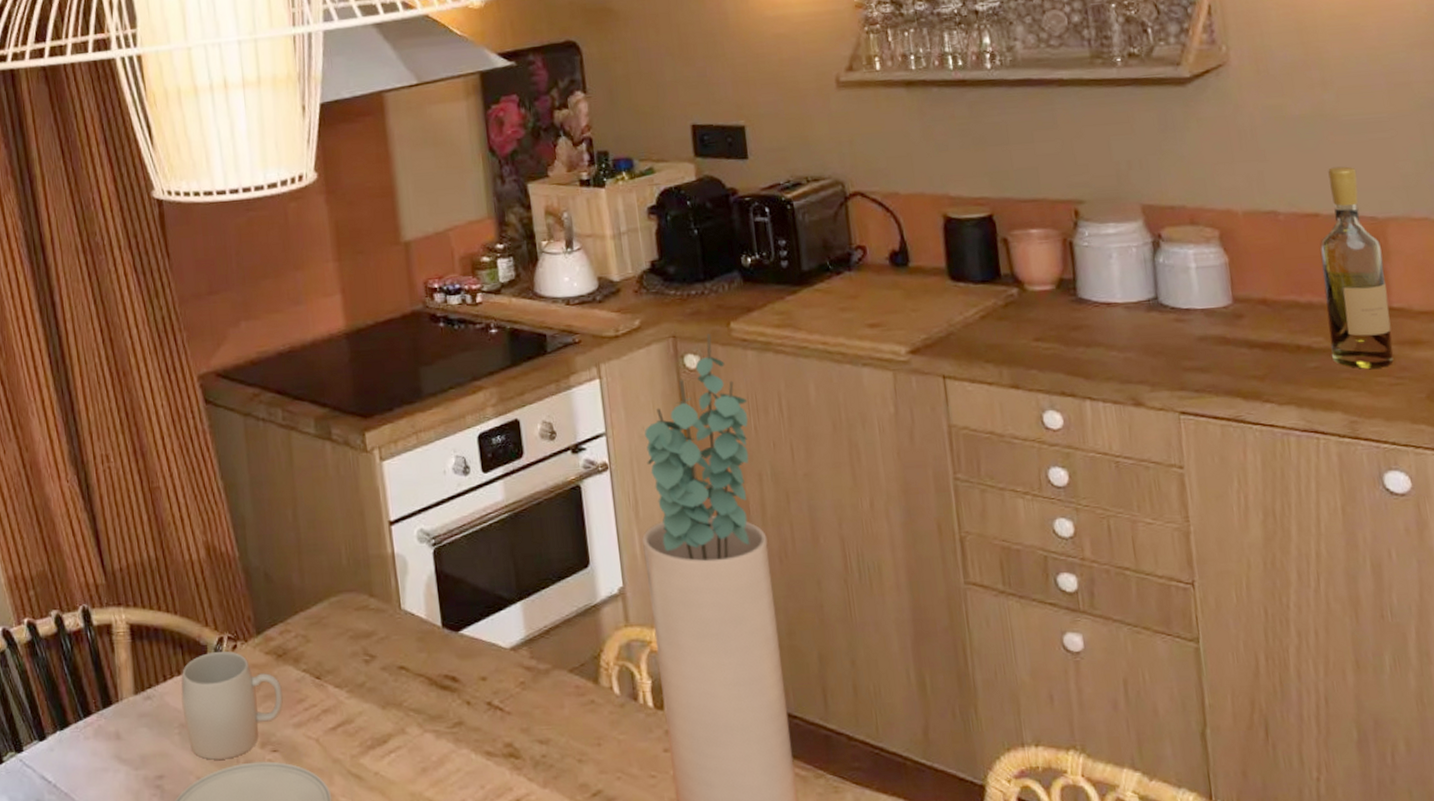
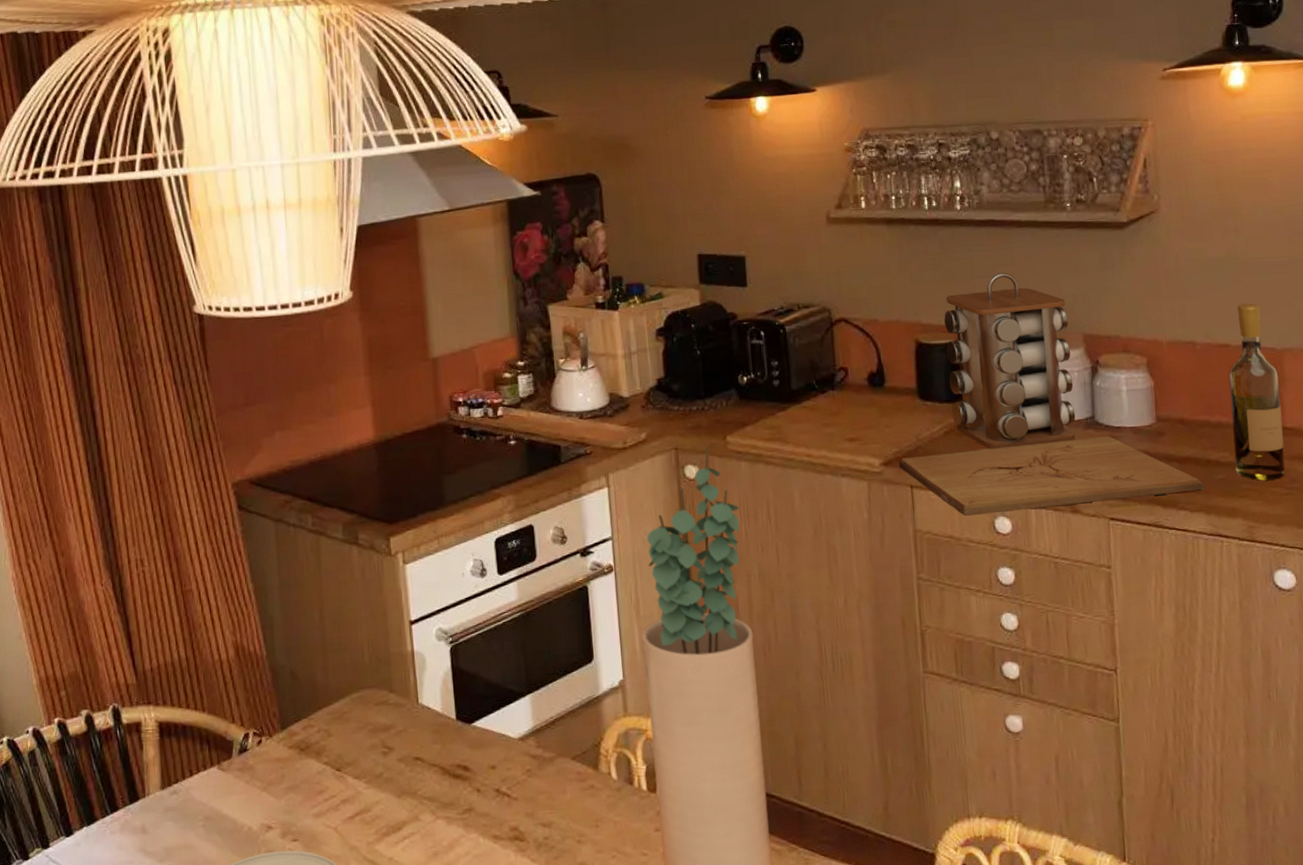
mug: present [181,651,283,760] -> none [206,746,304,851]
cutting board: none [927,318,1295,411] -> present [898,435,1205,517]
spice rack: none [975,137,1136,335] -> present [944,272,1076,449]

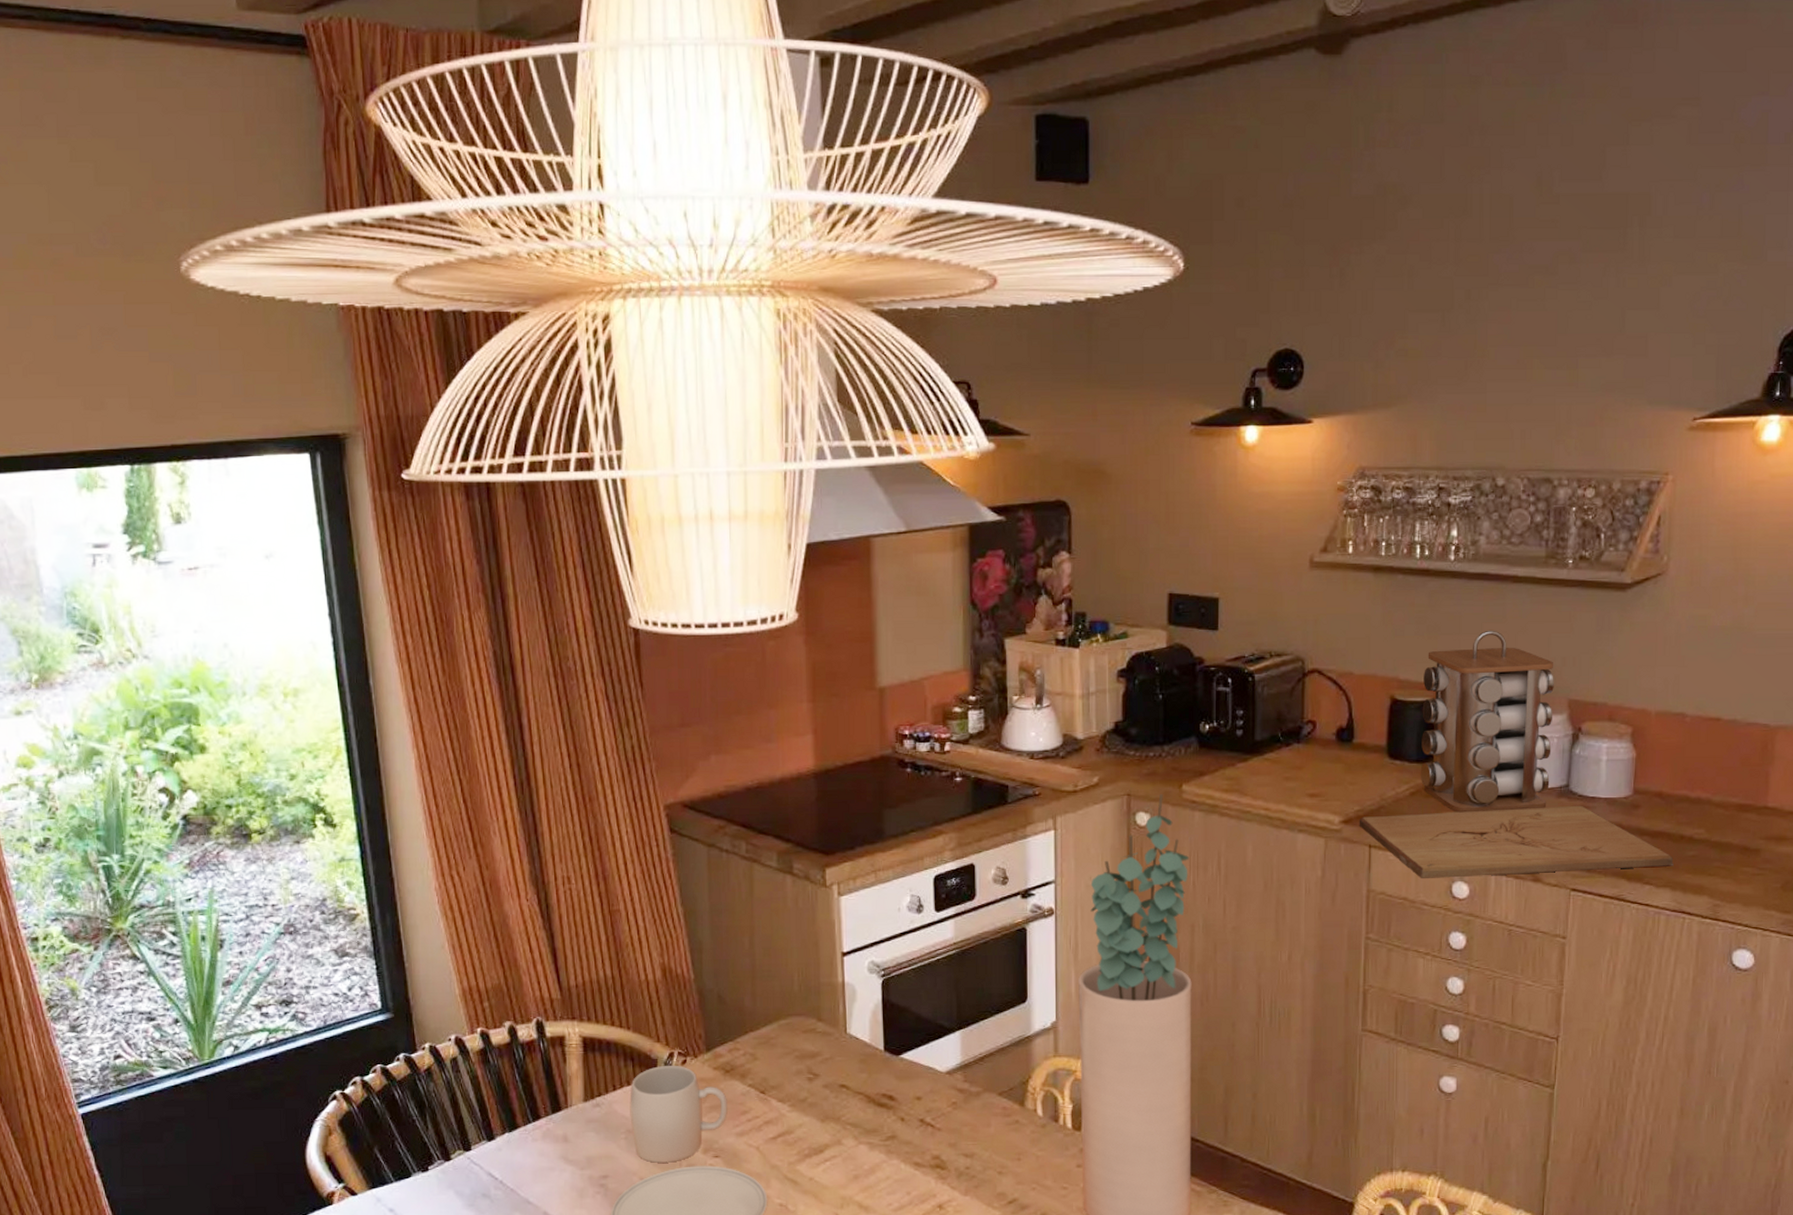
mug: none [206,746,304,851] -> present [629,1065,728,1163]
bottle: present [1228,303,1286,481] -> none [1709,676,1769,859]

